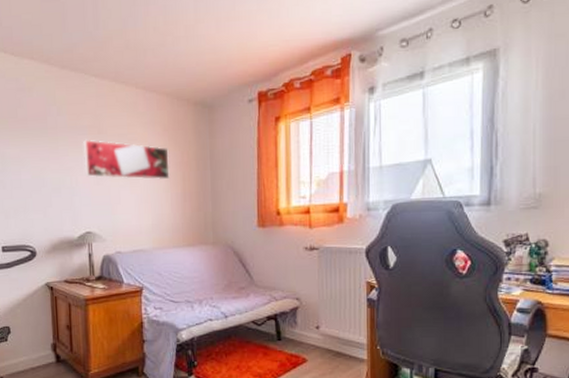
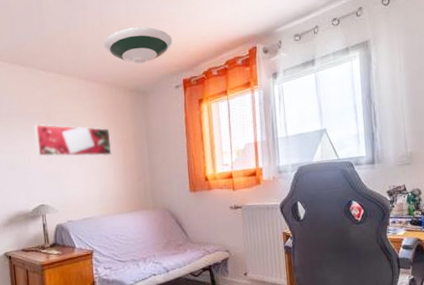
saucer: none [167,27,249,73] -> present [104,27,173,65]

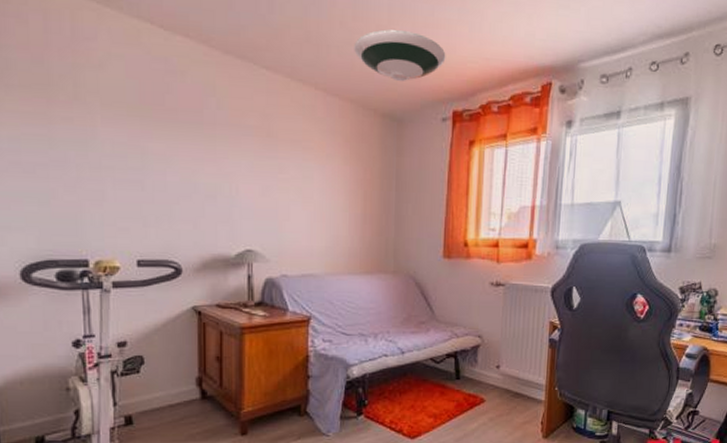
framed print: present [34,124,112,157] -> none [247,141,349,197]

